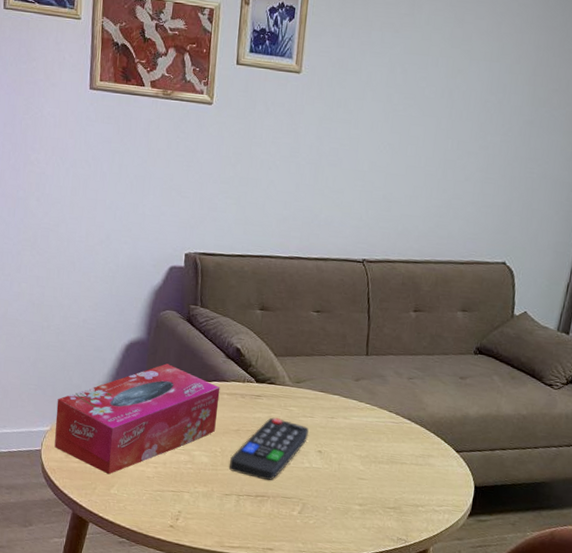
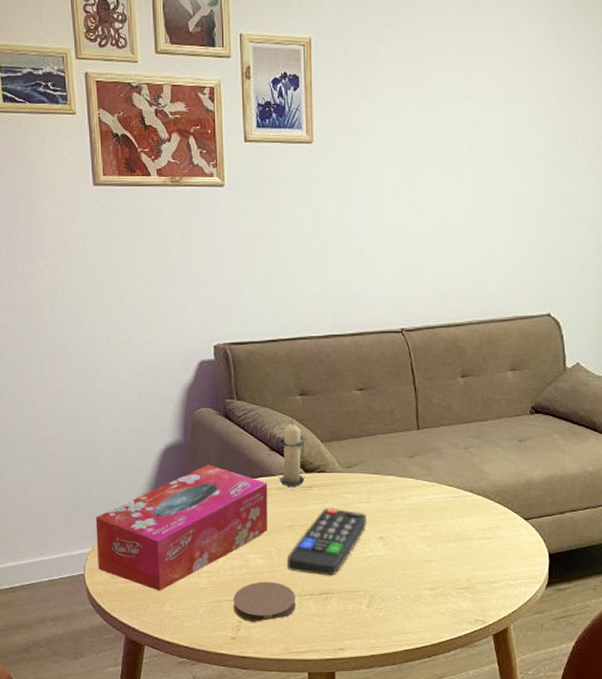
coaster: none [175,477,234,514] -> present [233,581,296,622]
candle: none [231,331,262,394] -> present [278,419,307,486]

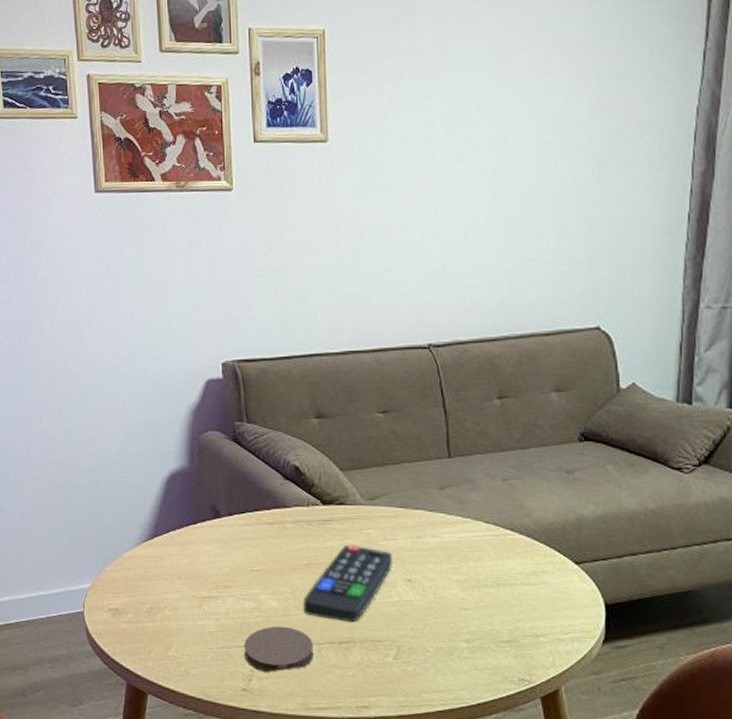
tissue box: present [95,465,268,591] -> none [96,494,282,633]
candle: present [278,419,307,486] -> none [293,445,324,520]

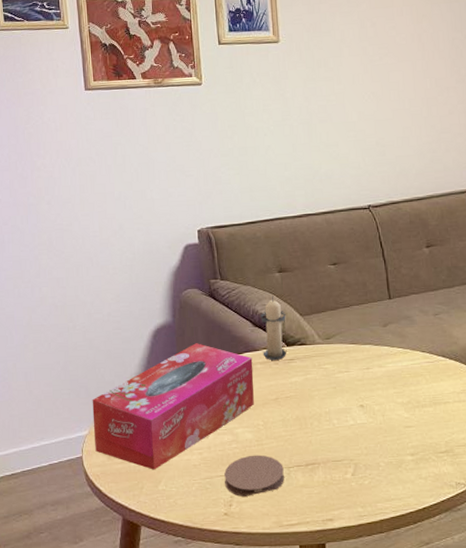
tissue box: none [96,494,282,633] -> present [92,343,254,470]
candle: none [293,445,324,520] -> present [260,296,287,360]
remote control: present [303,544,394,623] -> none [274,379,348,447]

